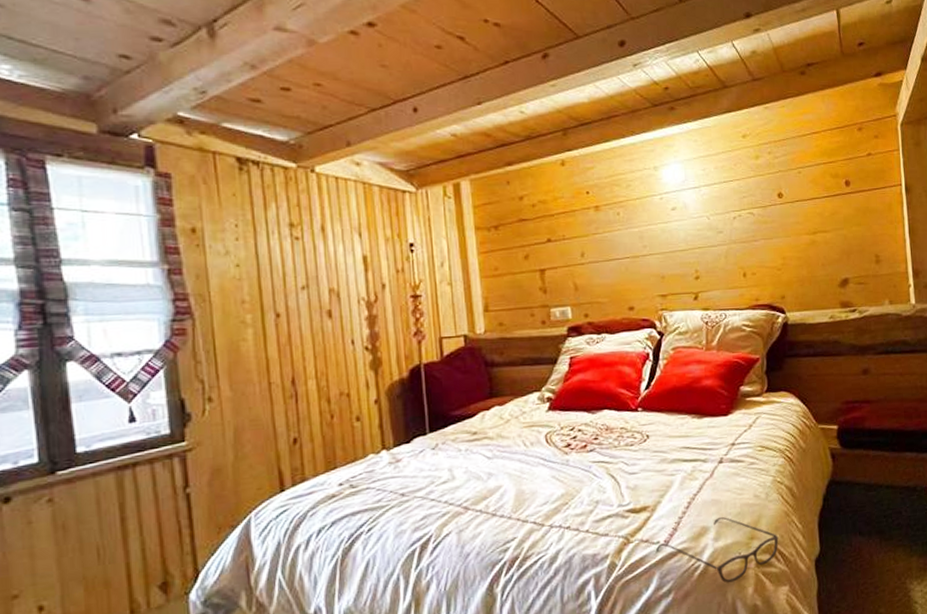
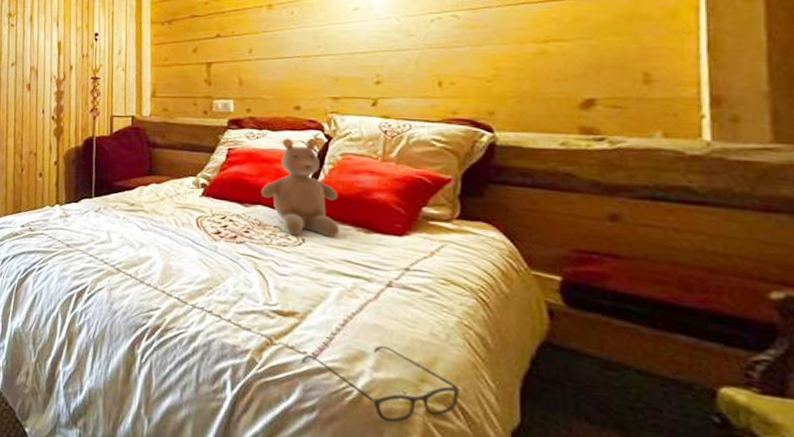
teddy bear: none [605,337,678,433] -> present [260,138,340,237]

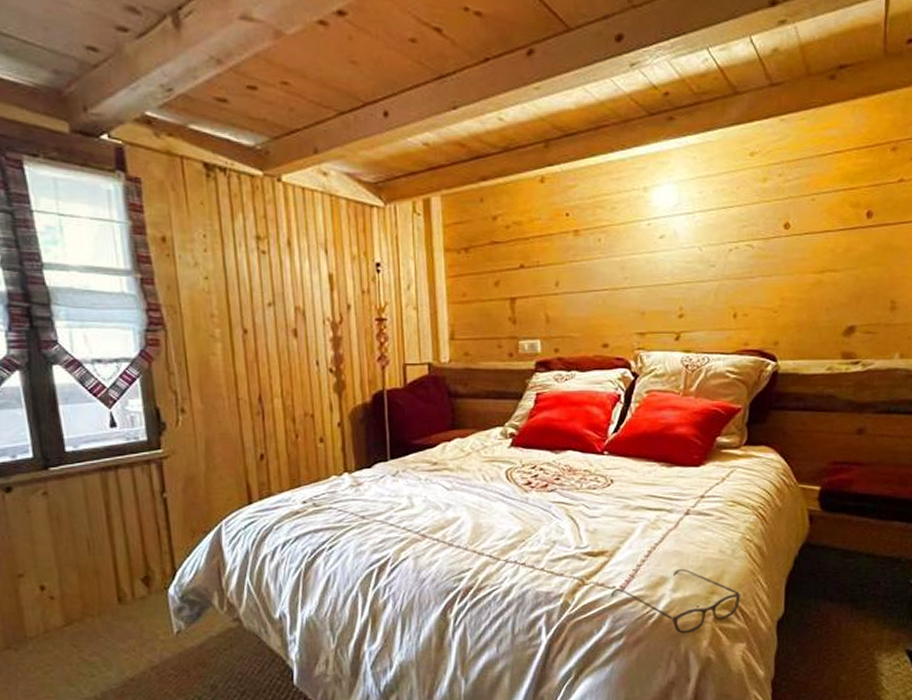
teddy bear: present [260,138,340,237] -> none [570,378,645,476]

